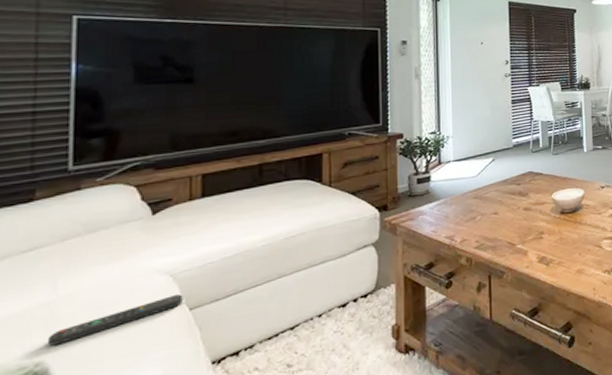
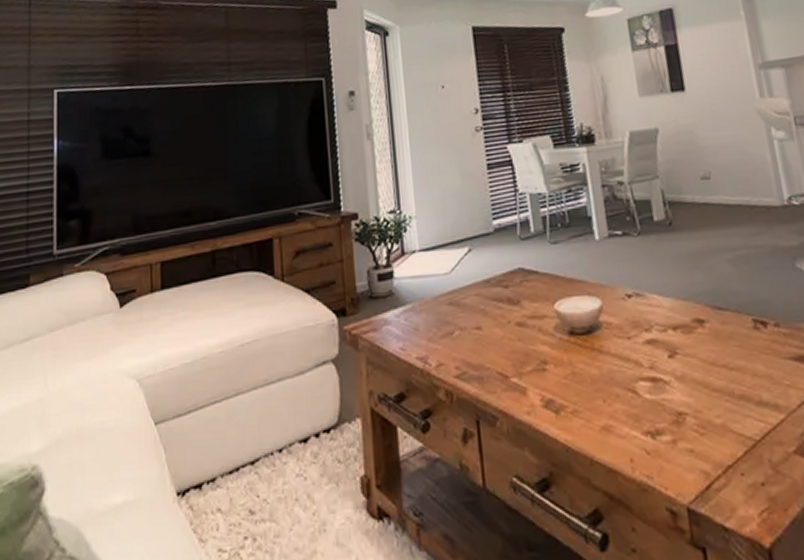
remote control: present [47,294,183,346] -> none [40,404,149,449]

